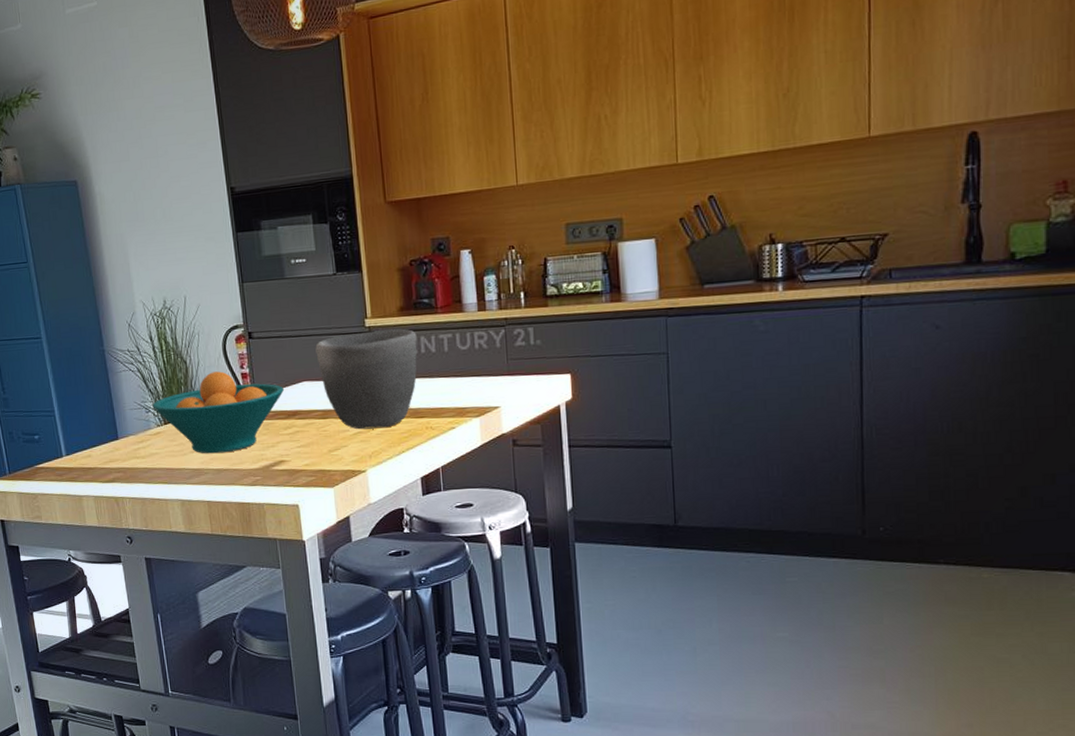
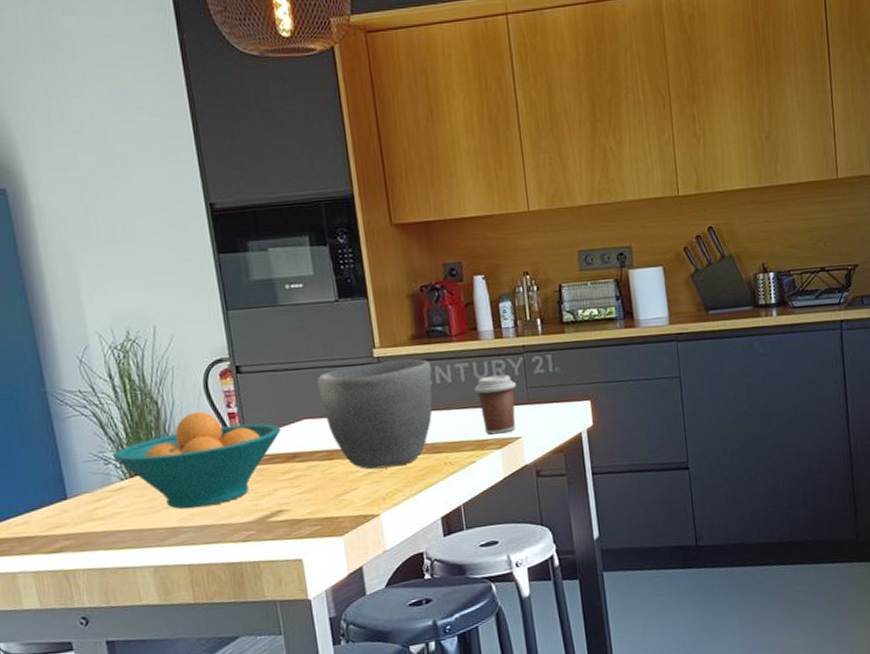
coffee cup: none [456,346,497,403] -> present [474,374,516,435]

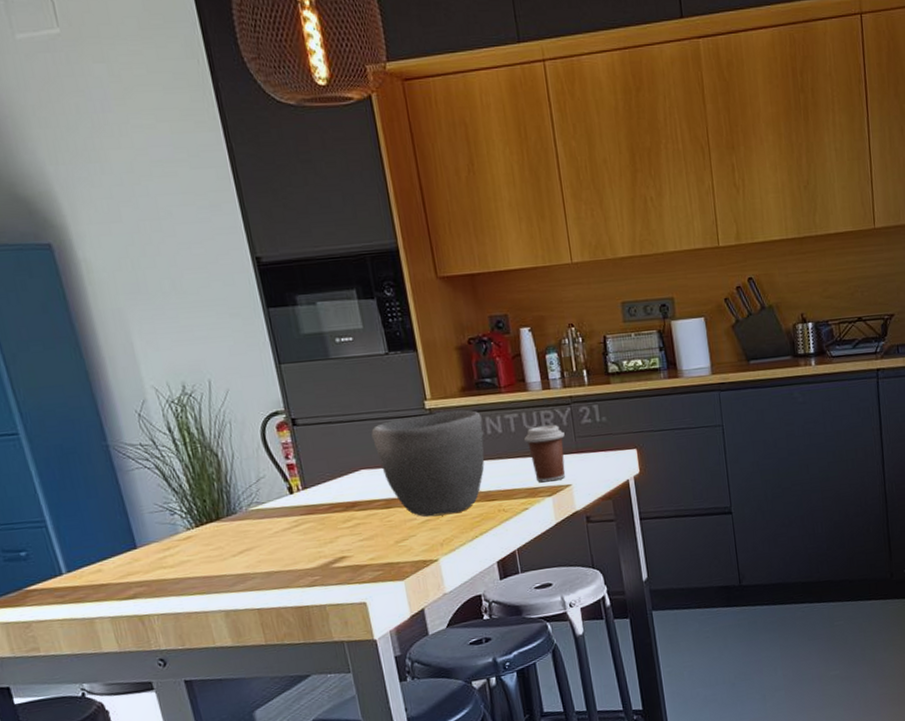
fruit bowl: present [113,411,282,509] -> none [178,463,340,557]

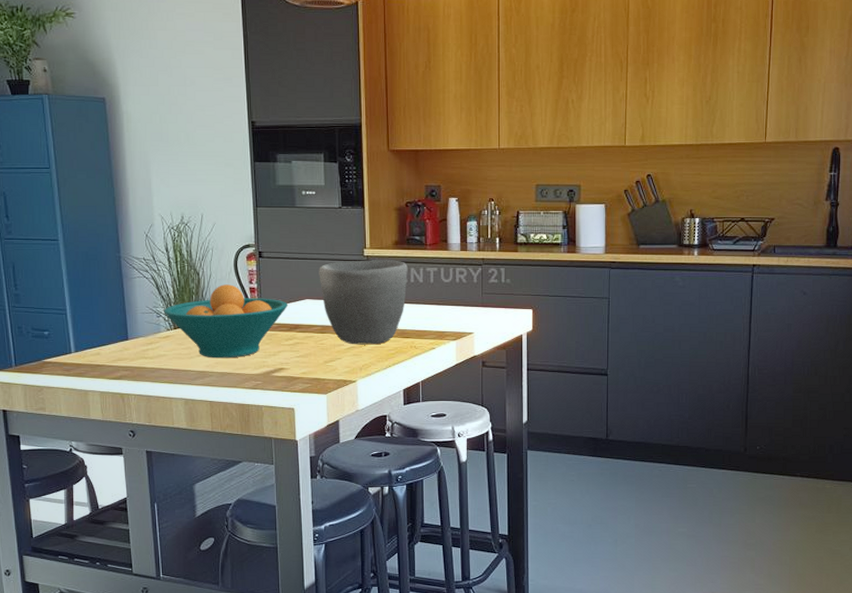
fruit bowl: none [178,463,340,557] -> present [164,284,289,358]
coffee cup: present [524,424,566,483] -> none [440,280,474,328]

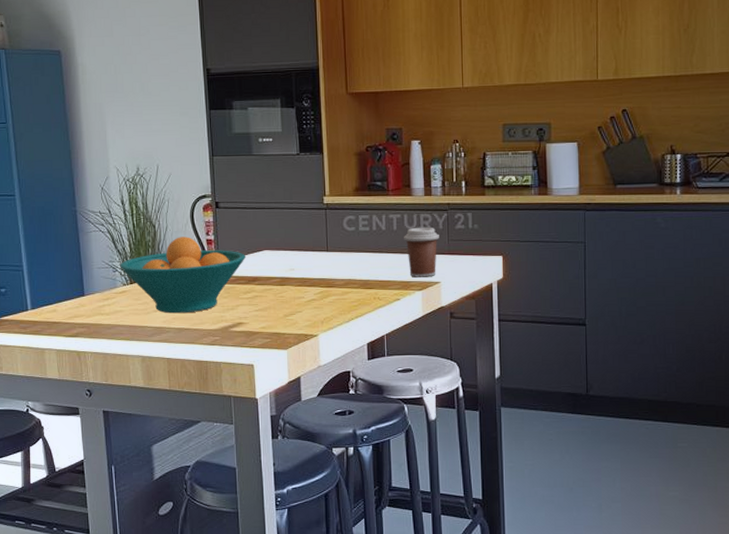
bowl: present [319,260,408,345] -> none [277,207,369,297]
coffee cup: none [440,280,474,328] -> present [404,227,439,278]

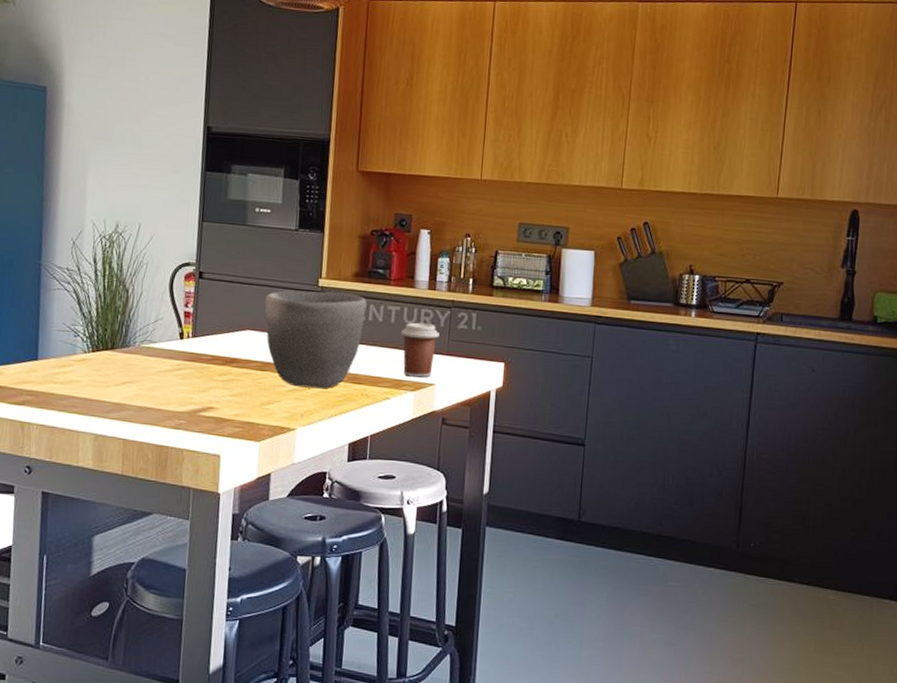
fruit bowl: present [120,237,246,314] -> none [82,305,227,391]
bowl: none [277,207,369,297] -> present [264,290,367,389]

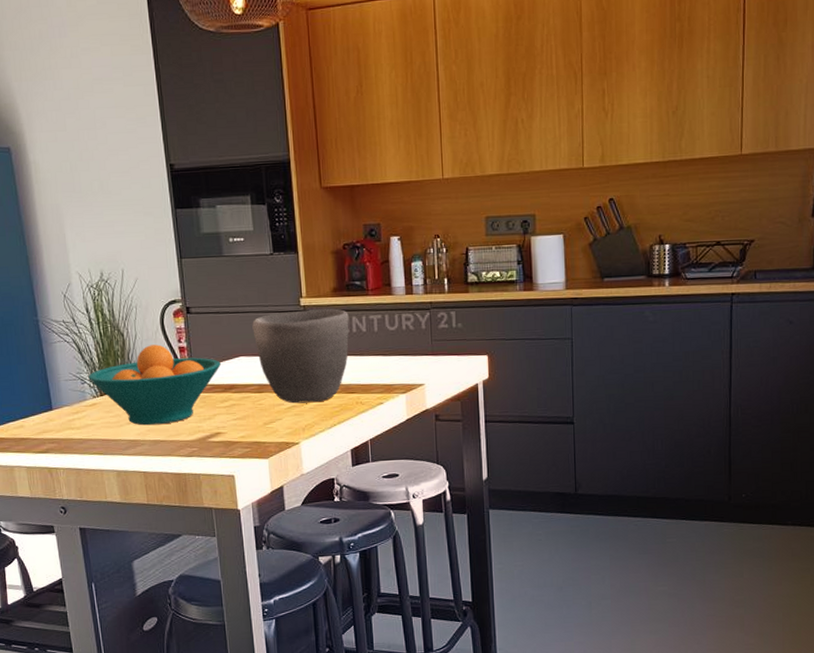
fruit bowl: none [82,305,227,391] -> present [88,344,222,426]
coffee cup: present [401,322,440,378] -> none [385,327,422,380]

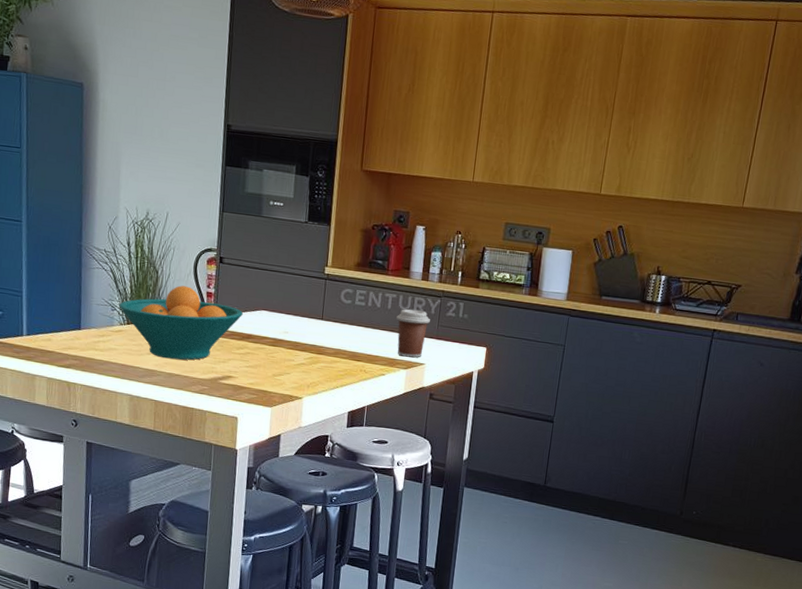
bowl: present [252,308,349,404] -> none [277,276,367,364]
coffee cup: none [385,327,422,380] -> present [396,309,430,358]

